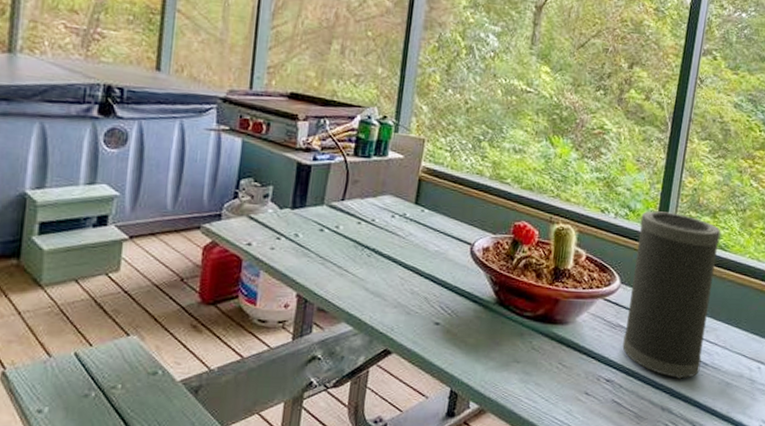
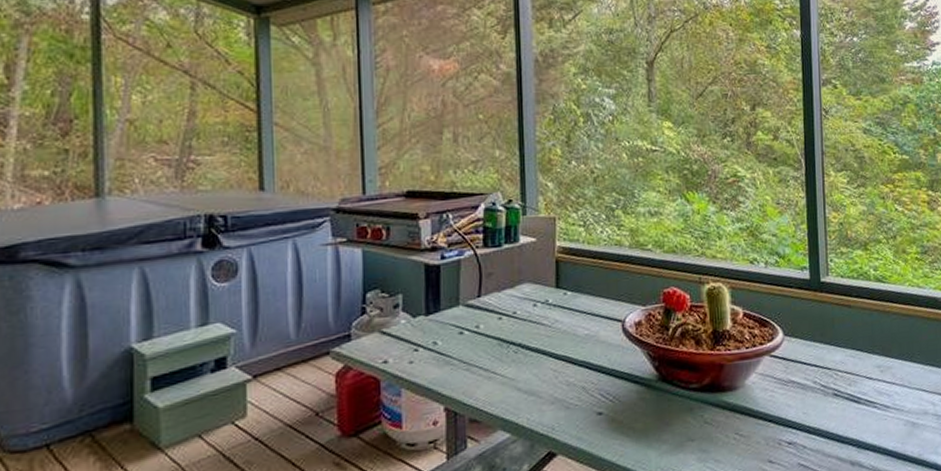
speaker: present [622,211,721,380] -> none [792,251,882,429]

